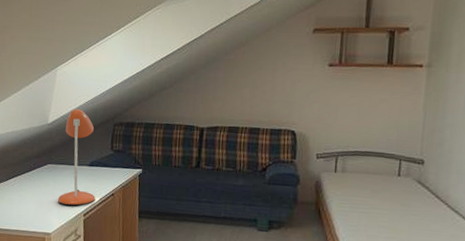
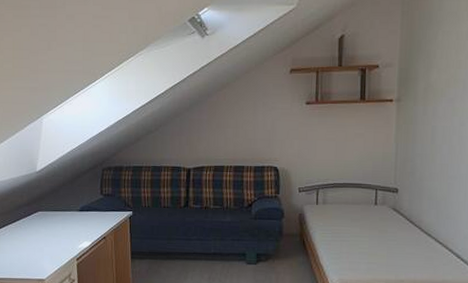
desk lamp: present [57,108,96,206] -> none [49,155,88,251]

